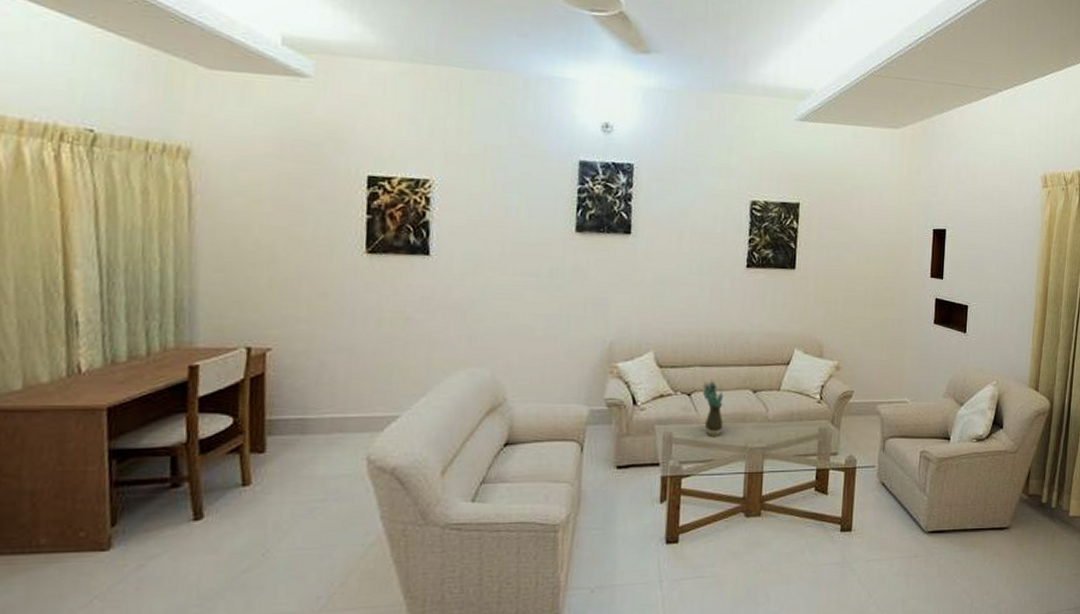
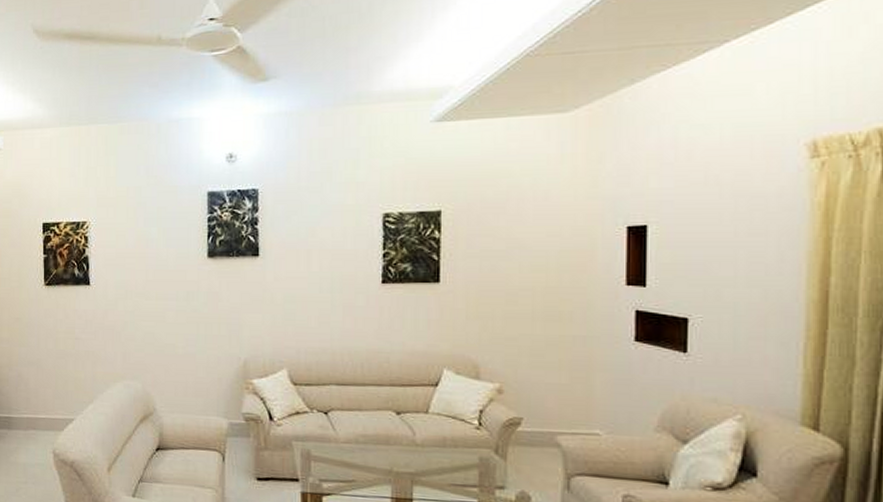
vase: present [702,379,724,438] -> none [340,398,364,459]

